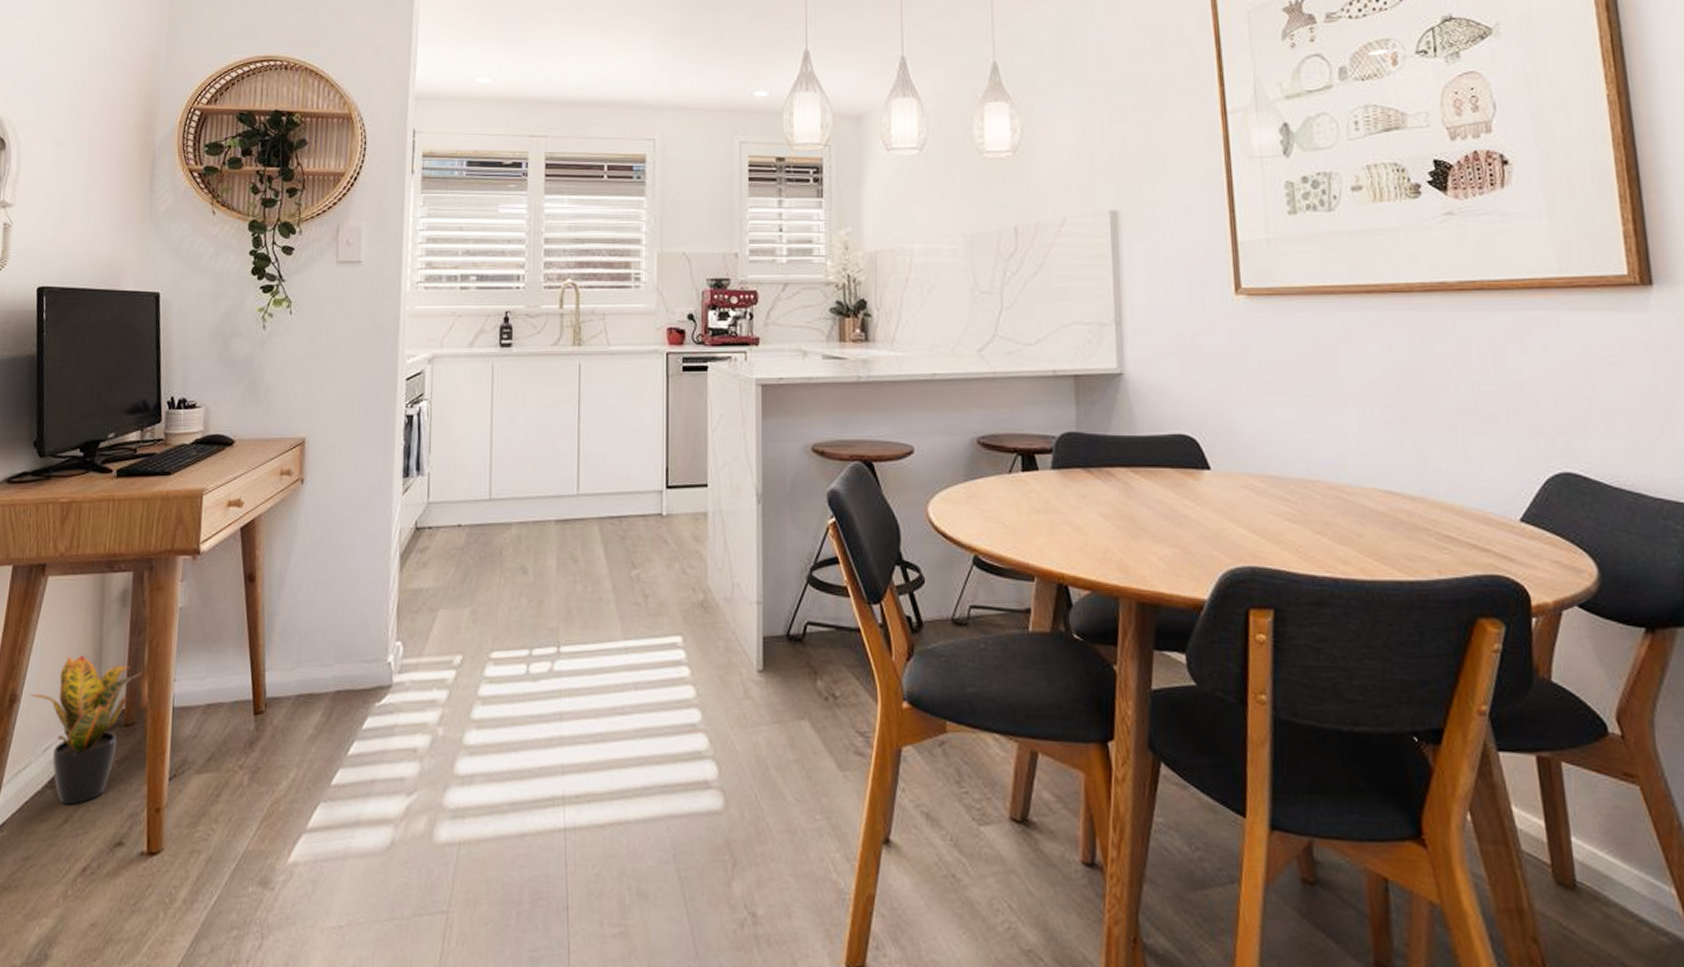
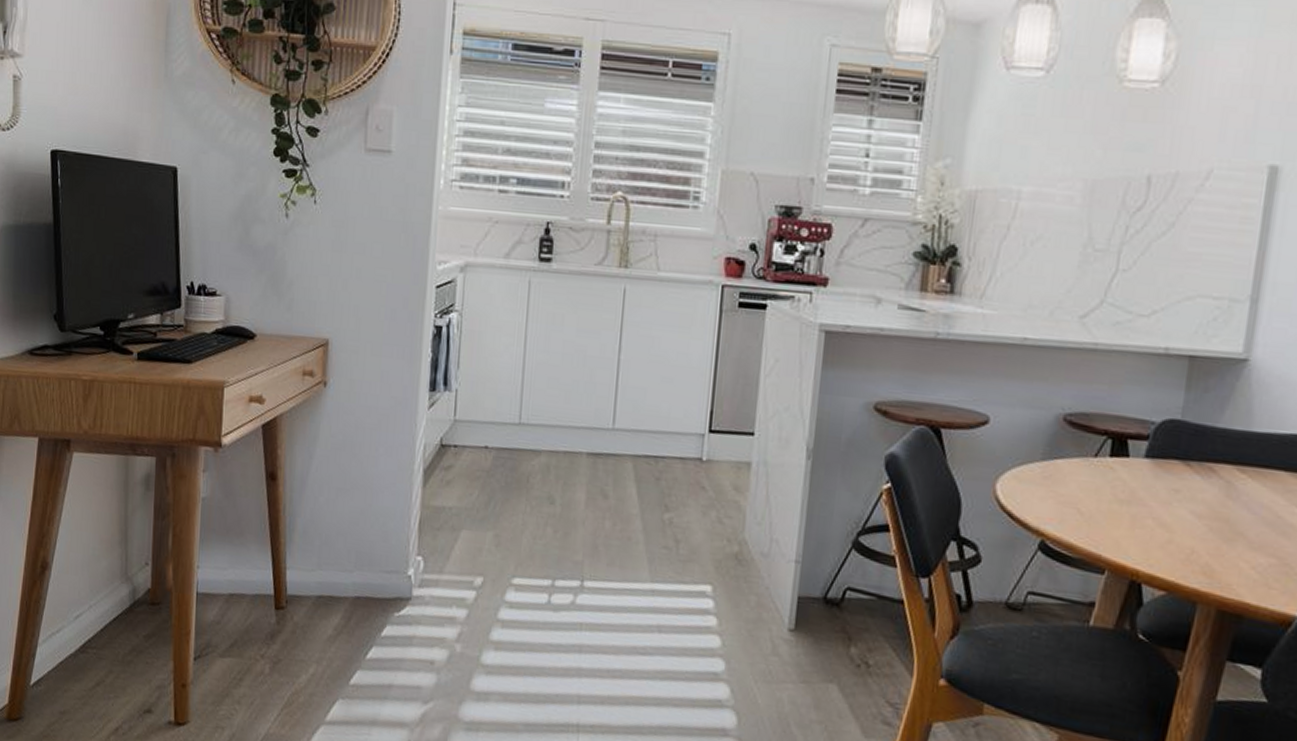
potted plant: present [29,655,143,805] -> none [59,532,167,671]

